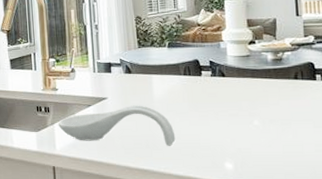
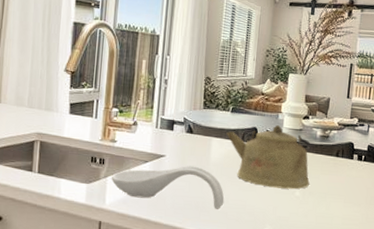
kettle: none [166,54,268,119] -> present [226,125,311,189]

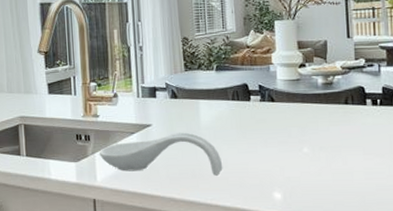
kettle: present [226,125,311,189] -> none [214,78,318,147]

